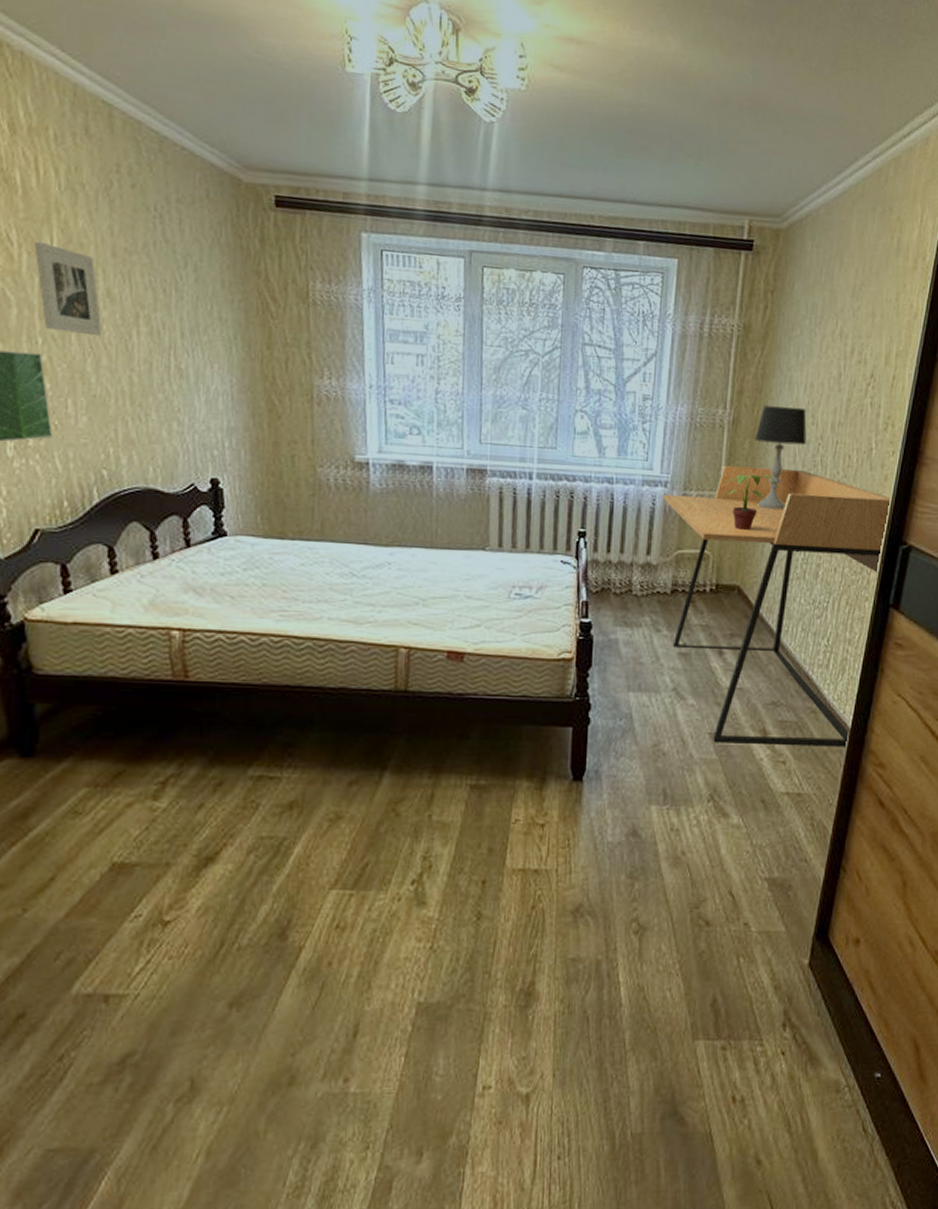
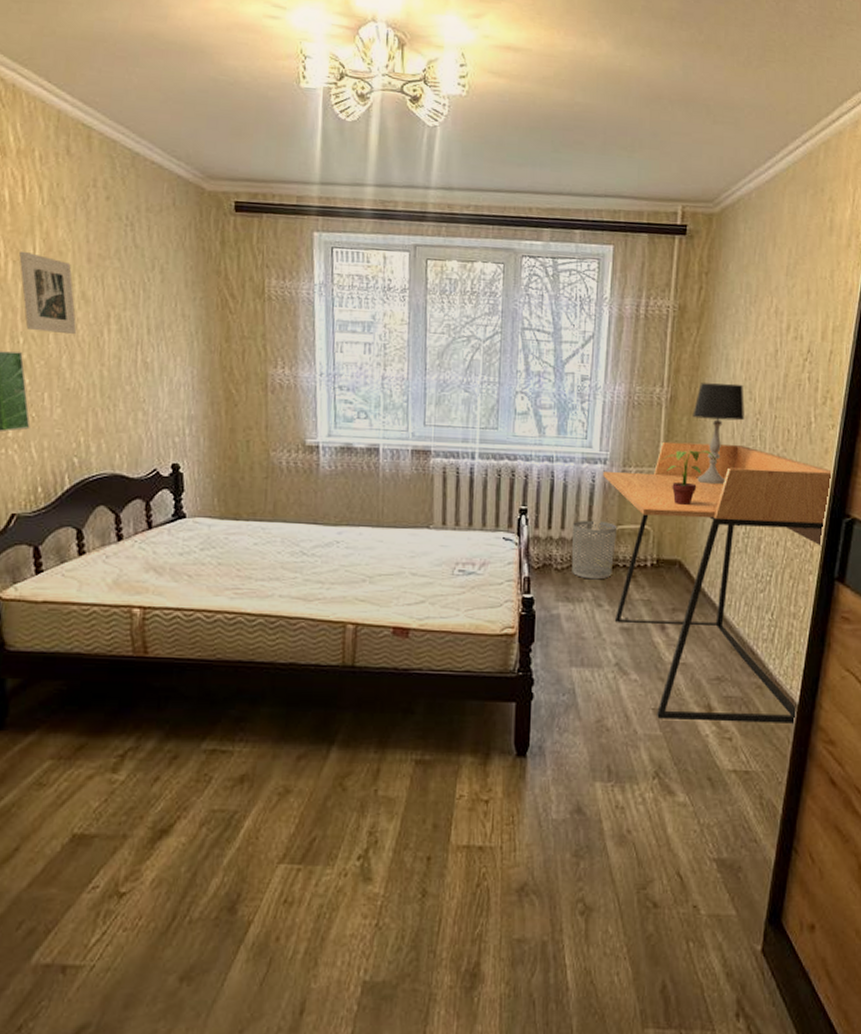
waste bin: none [631,544,677,605] -> present [572,520,618,580]

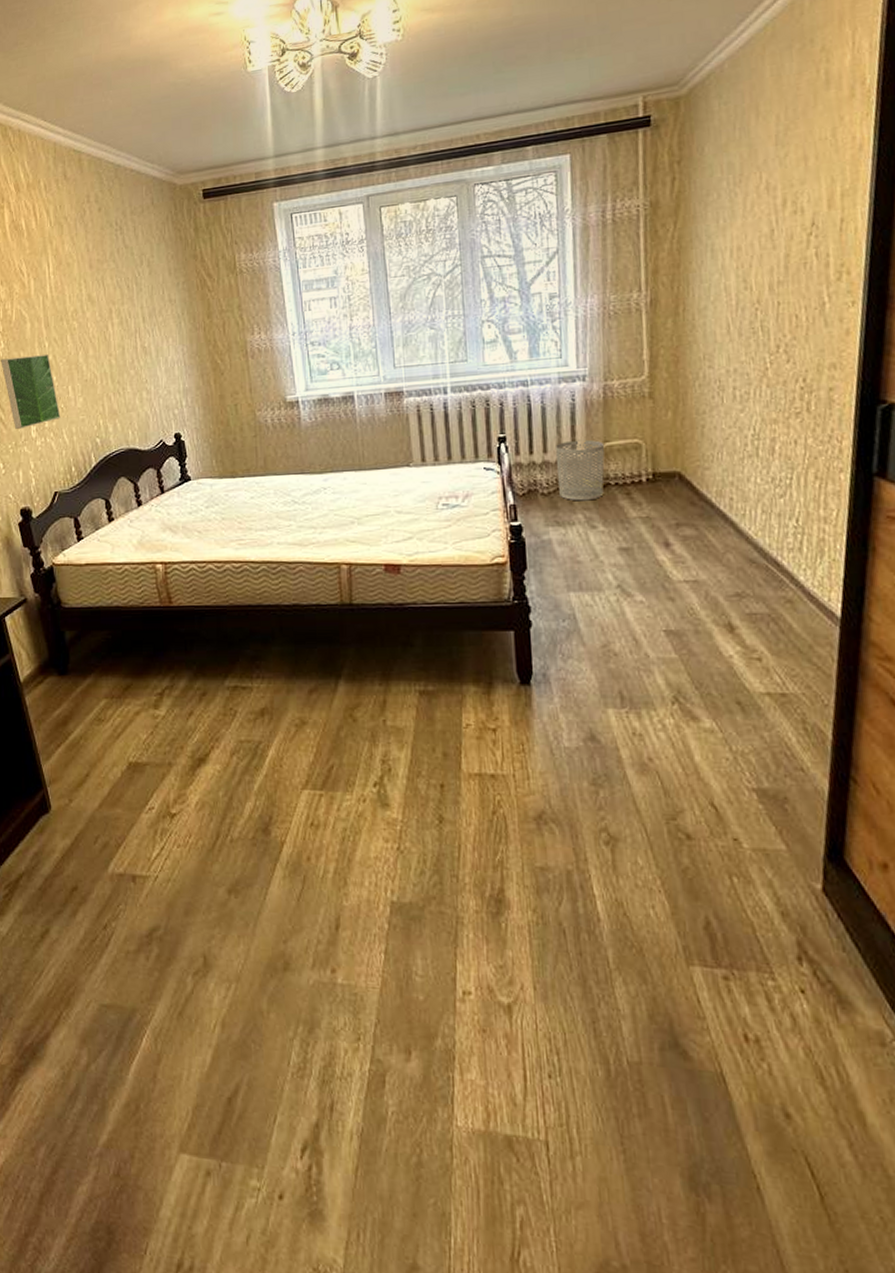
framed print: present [19,251,77,335] -> none [38,268,88,335]
desk: present [603,441,833,724] -> none [583,339,859,642]
potted plant: present [660,450,717,506] -> none [645,351,712,414]
table lamp: present [692,383,744,485] -> none [678,273,740,388]

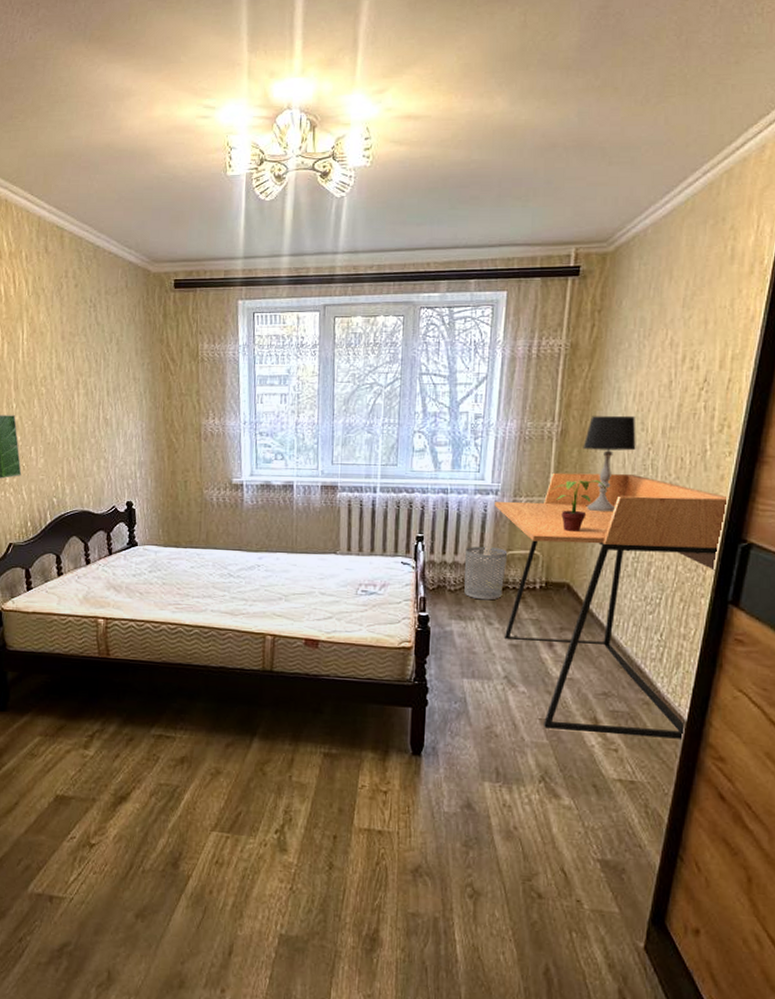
desk: none [583,339,859,642] -> present [495,472,729,739]
potted plant: none [645,351,712,414] -> present [550,480,607,533]
table lamp: none [678,273,740,388] -> present [583,415,636,513]

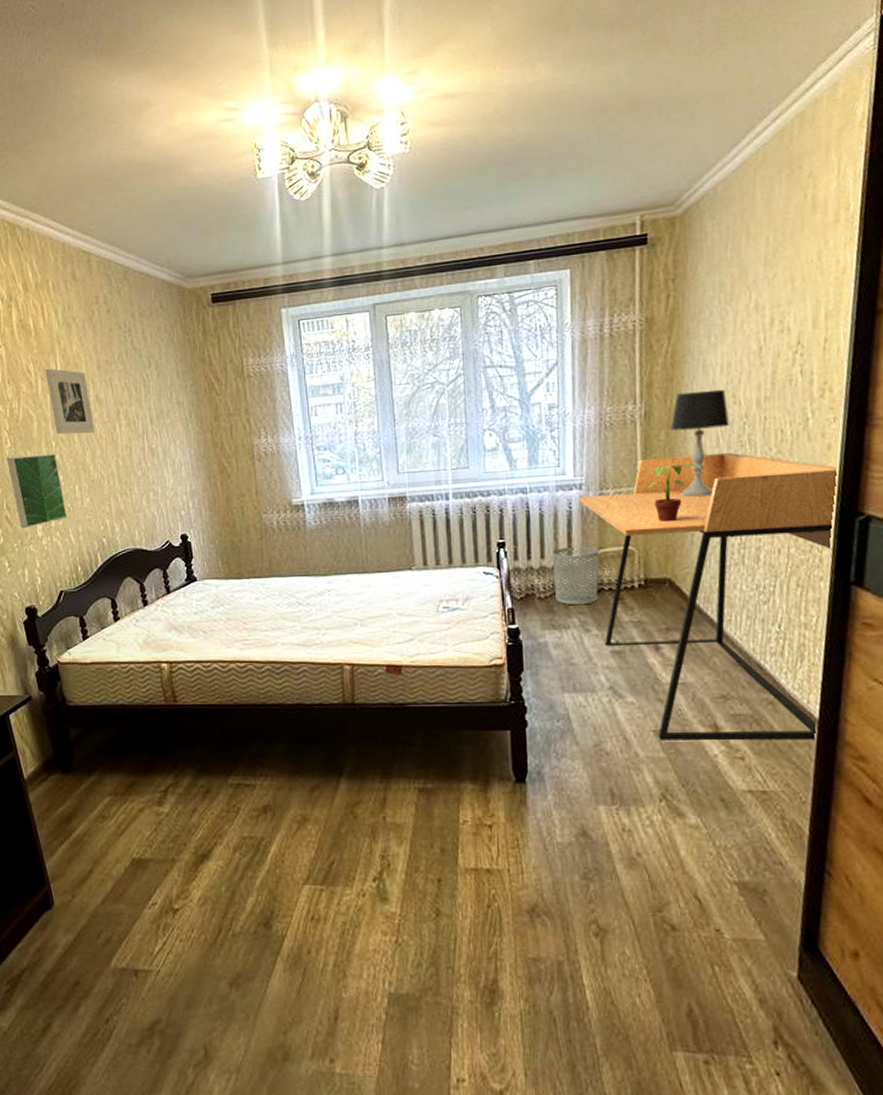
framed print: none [12,334,55,399] -> present [46,368,95,435]

